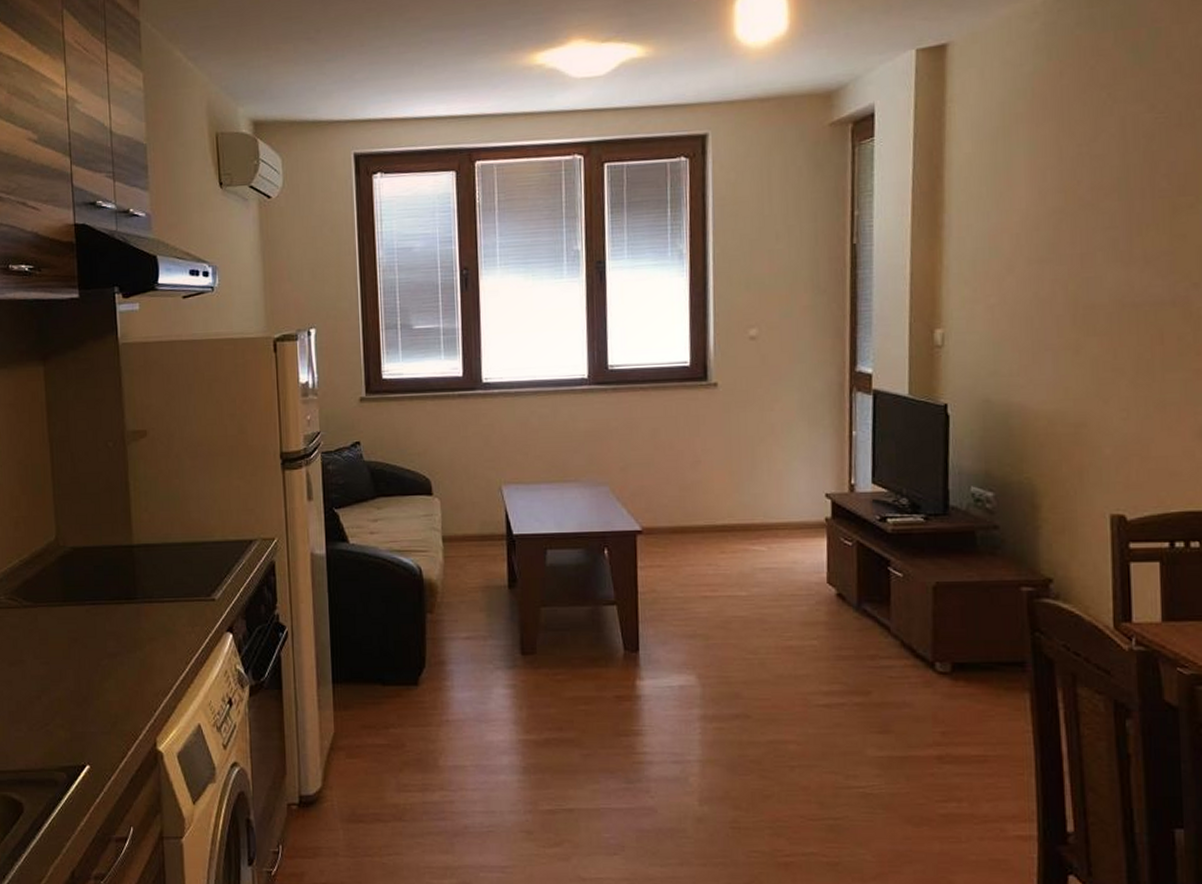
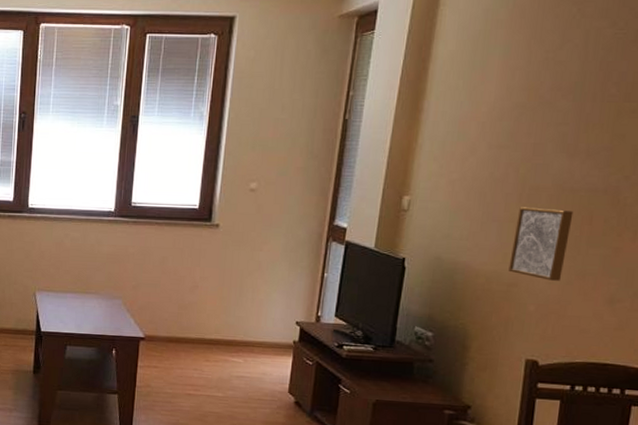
wall art: none [1073,329,1140,416] -> present [508,207,574,281]

